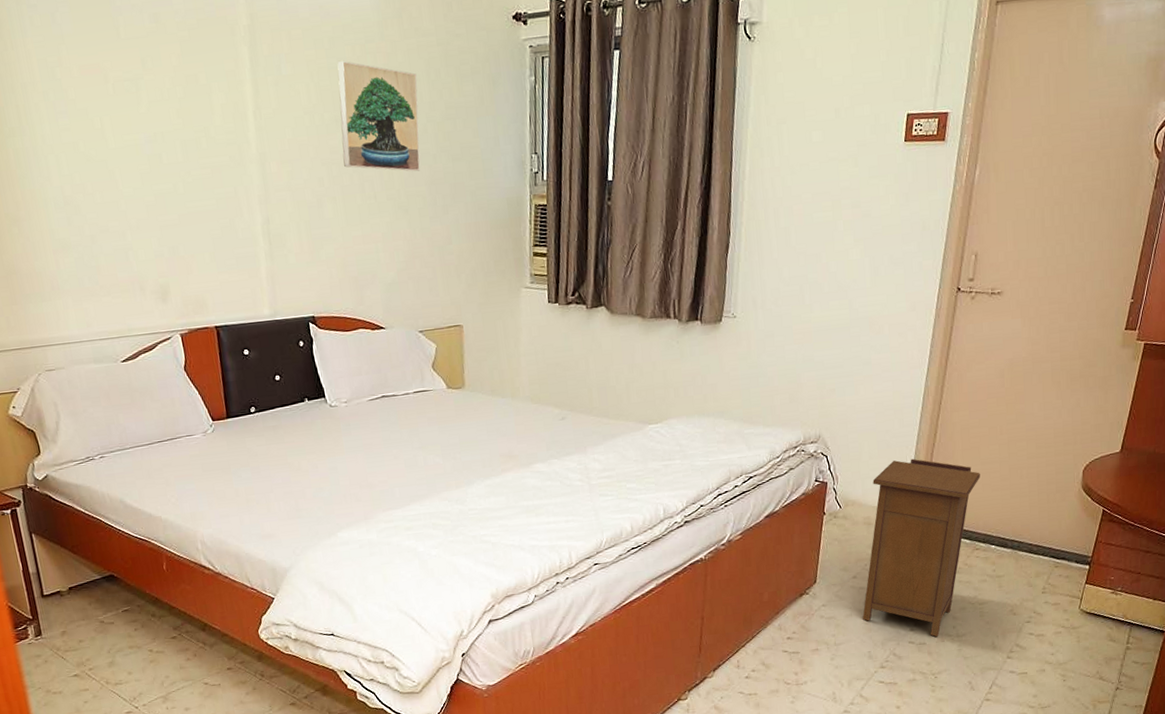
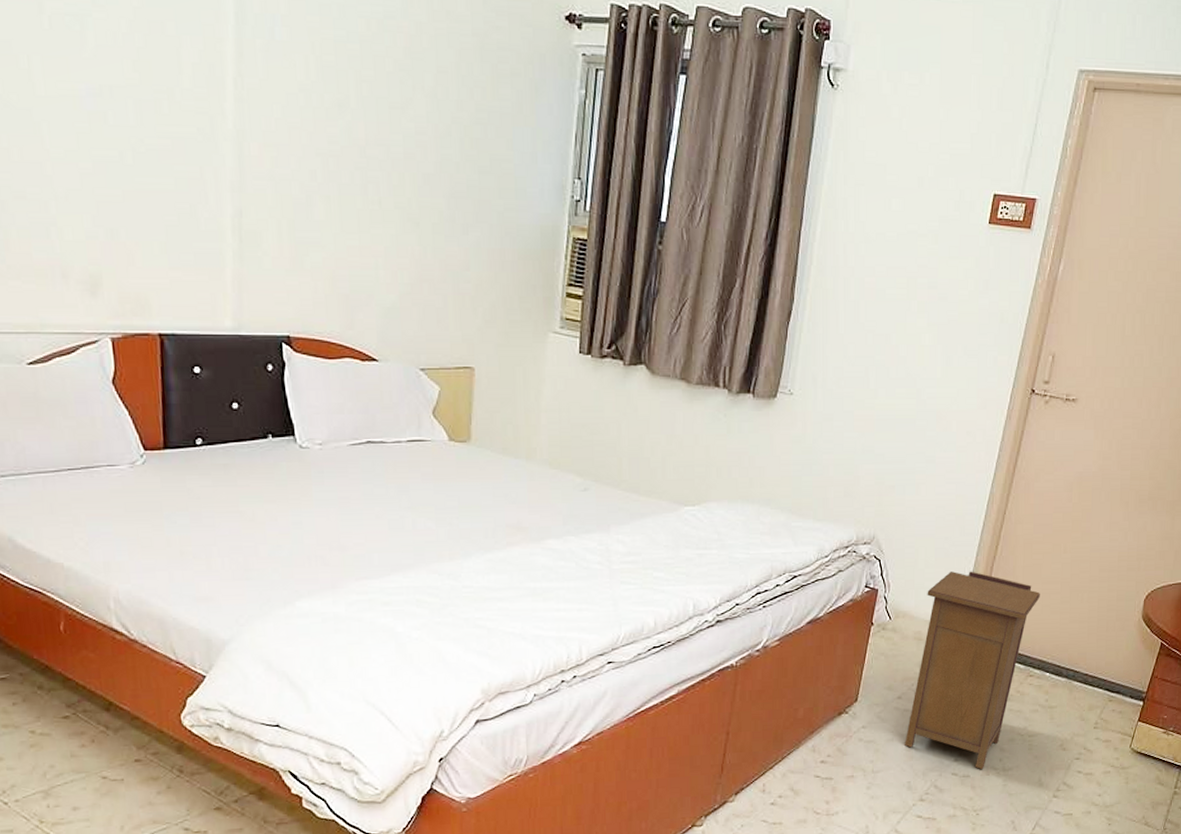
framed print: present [337,61,420,172] -> none [343,35,444,180]

